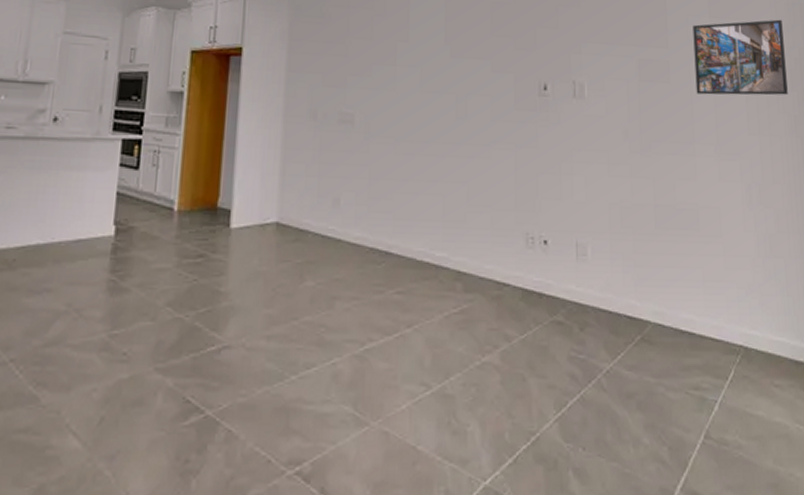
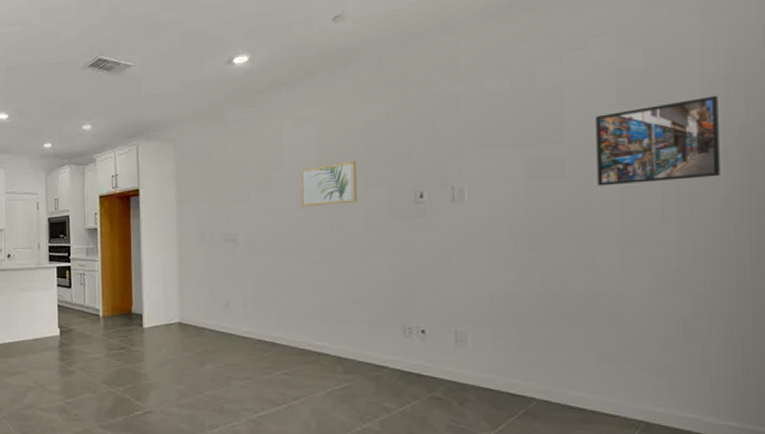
wall art: none [426,42,484,89] -> present [300,160,358,207]

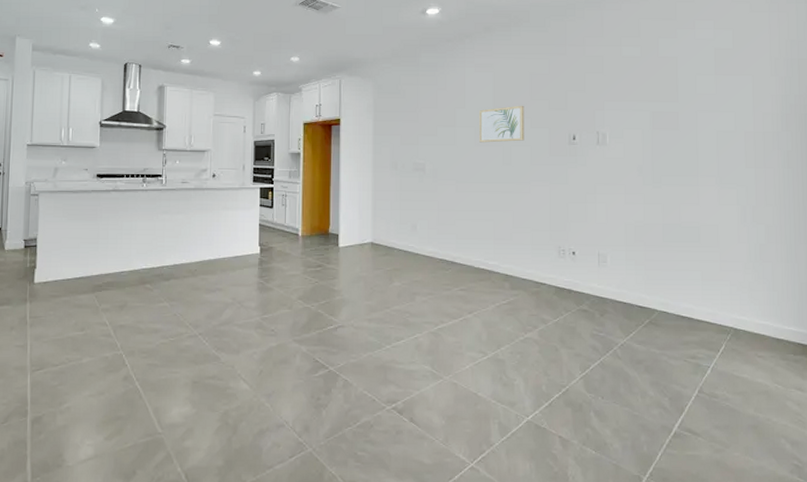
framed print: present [595,95,720,186] -> none [700,73,783,138]

